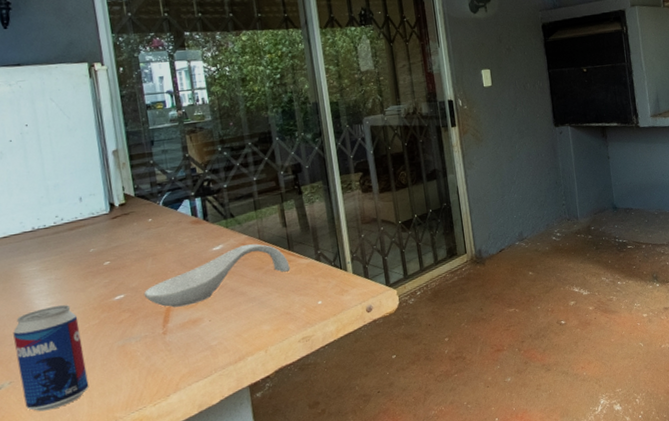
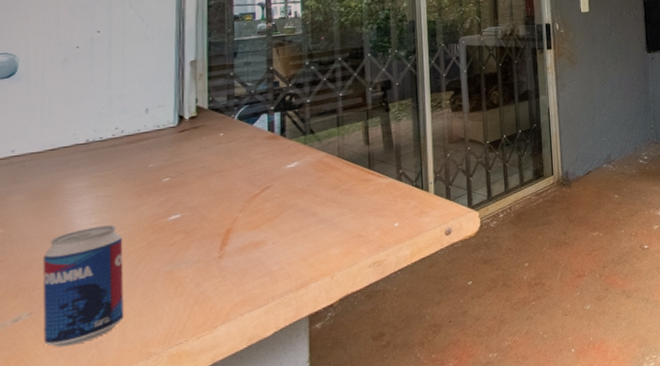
spoon rest: present [143,244,290,308] -> none [203,161,368,229]

